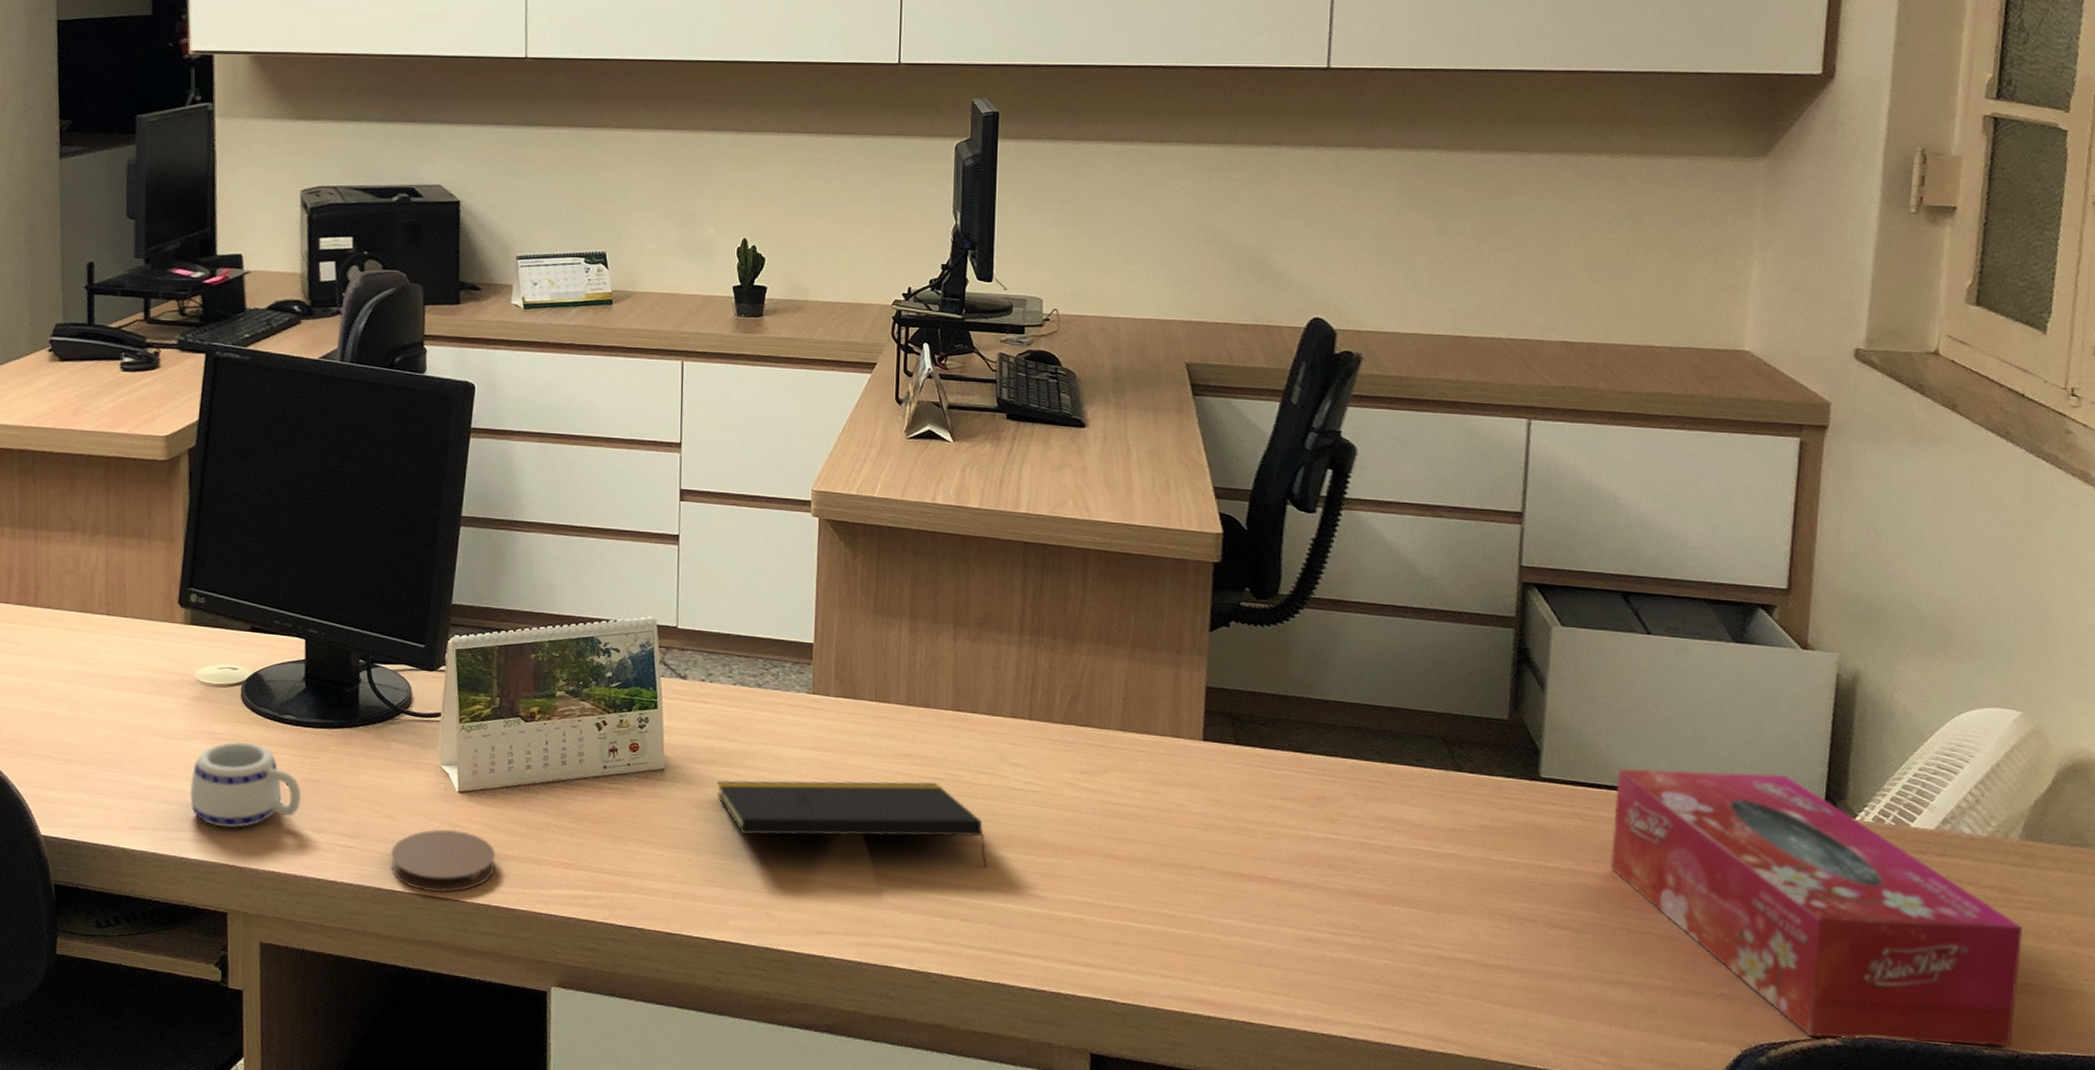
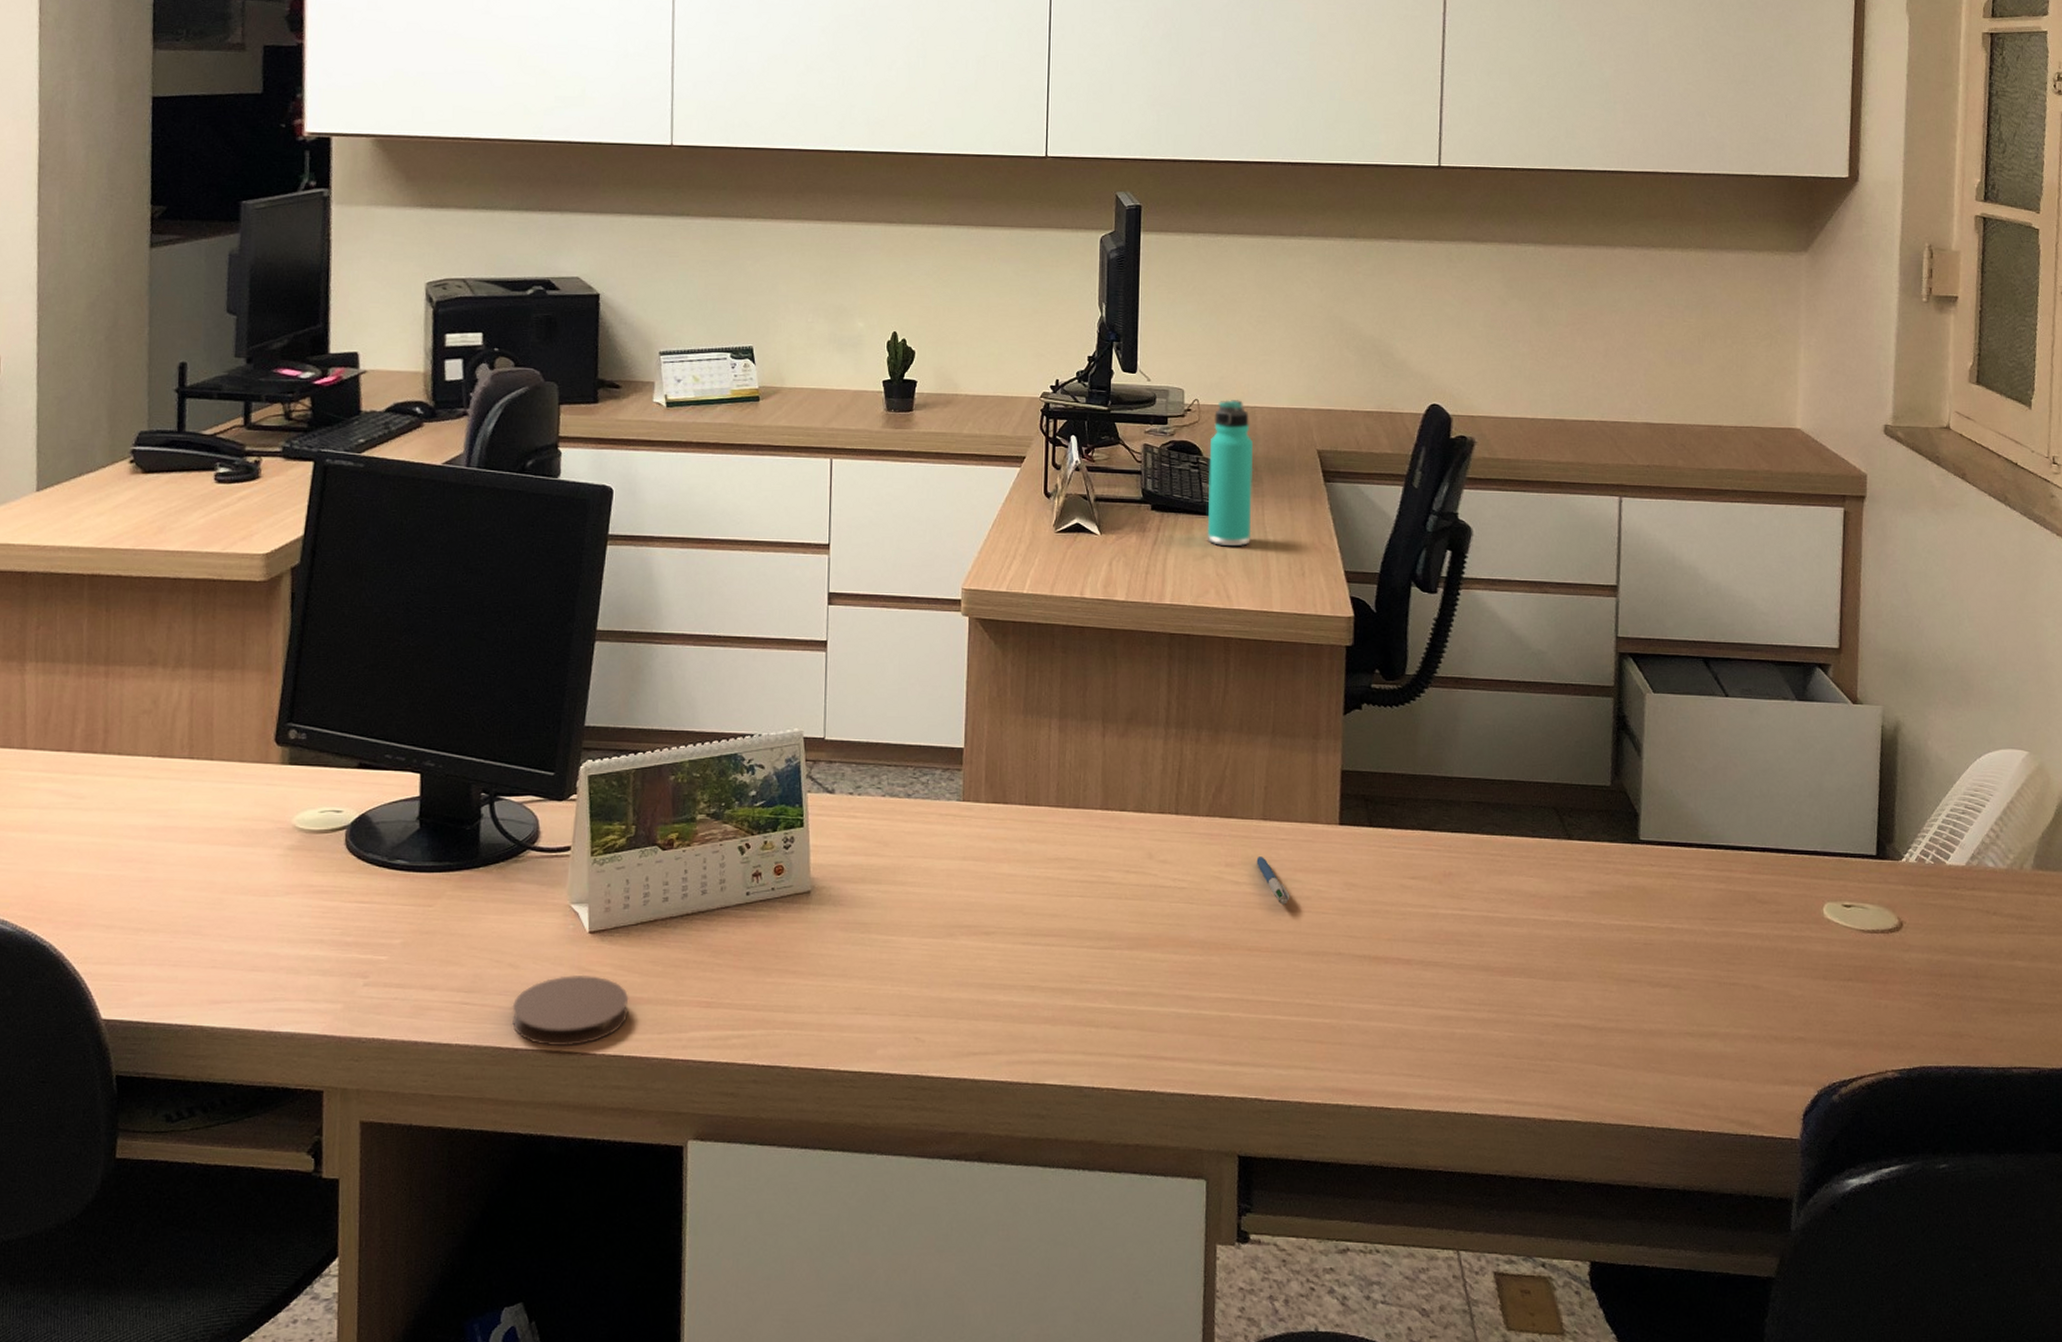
mug: present [189,741,302,828] -> none [282,893,412,992]
notepad: present [716,780,987,867] -> none [864,885,1136,970]
thermos bottle: none [1065,310,1116,458] -> present [1207,400,1254,546]
pen: none [1113,766,1149,815] -> present [1256,857,1290,905]
tissue box: present [1611,768,2022,1047] -> none [1702,822,2038,1072]

